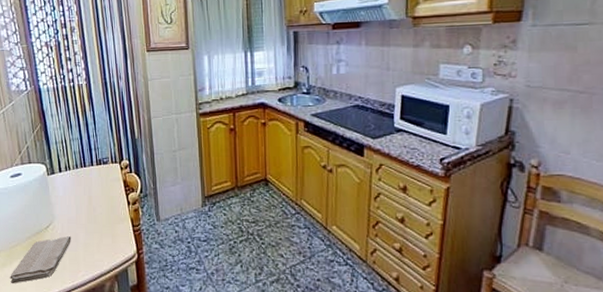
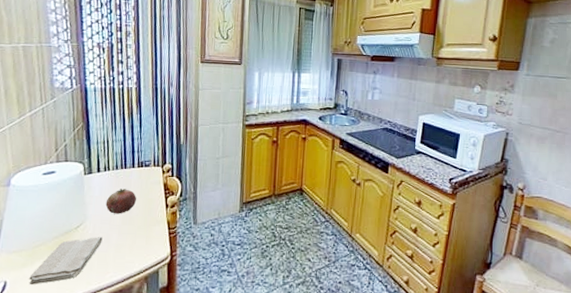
fruit: none [70,187,99,213] -> present [105,189,137,214]

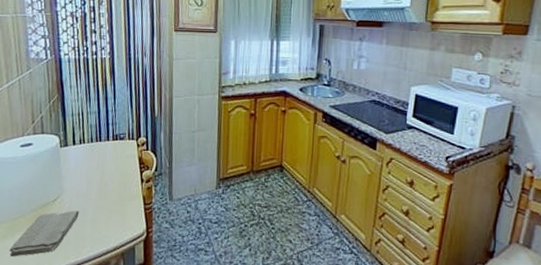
fruit: present [105,189,137,214] -> none [81,162,112,188]

